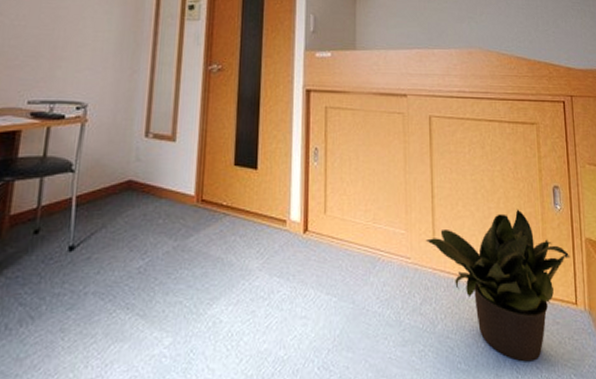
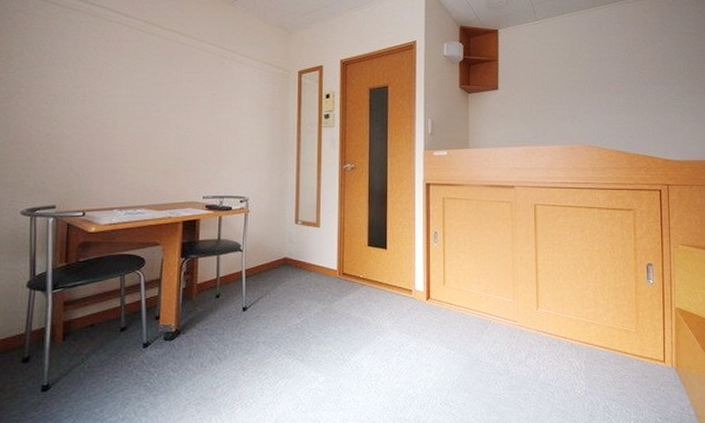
potted plant: present [425,209,570,362] -> none [530,283,661,406]

